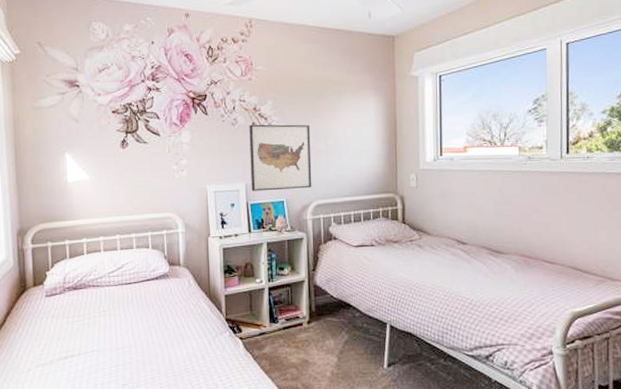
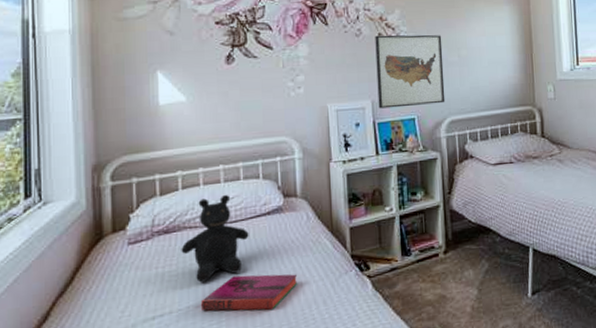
teddy bear: none [86,260,141,332] -> present [181,194,249,283]
hardback book: none [103,329,180,359] -> present [201,274,297,311]

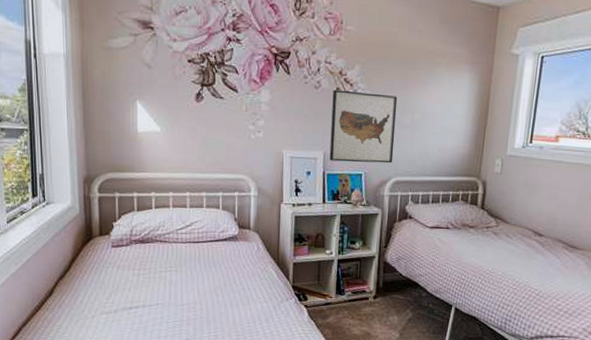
teddy bear: present [181,194,249,283] -> none [153,218,208,287]
hardback book: present [201,274,297,311] -> none [168,286,245,318]

